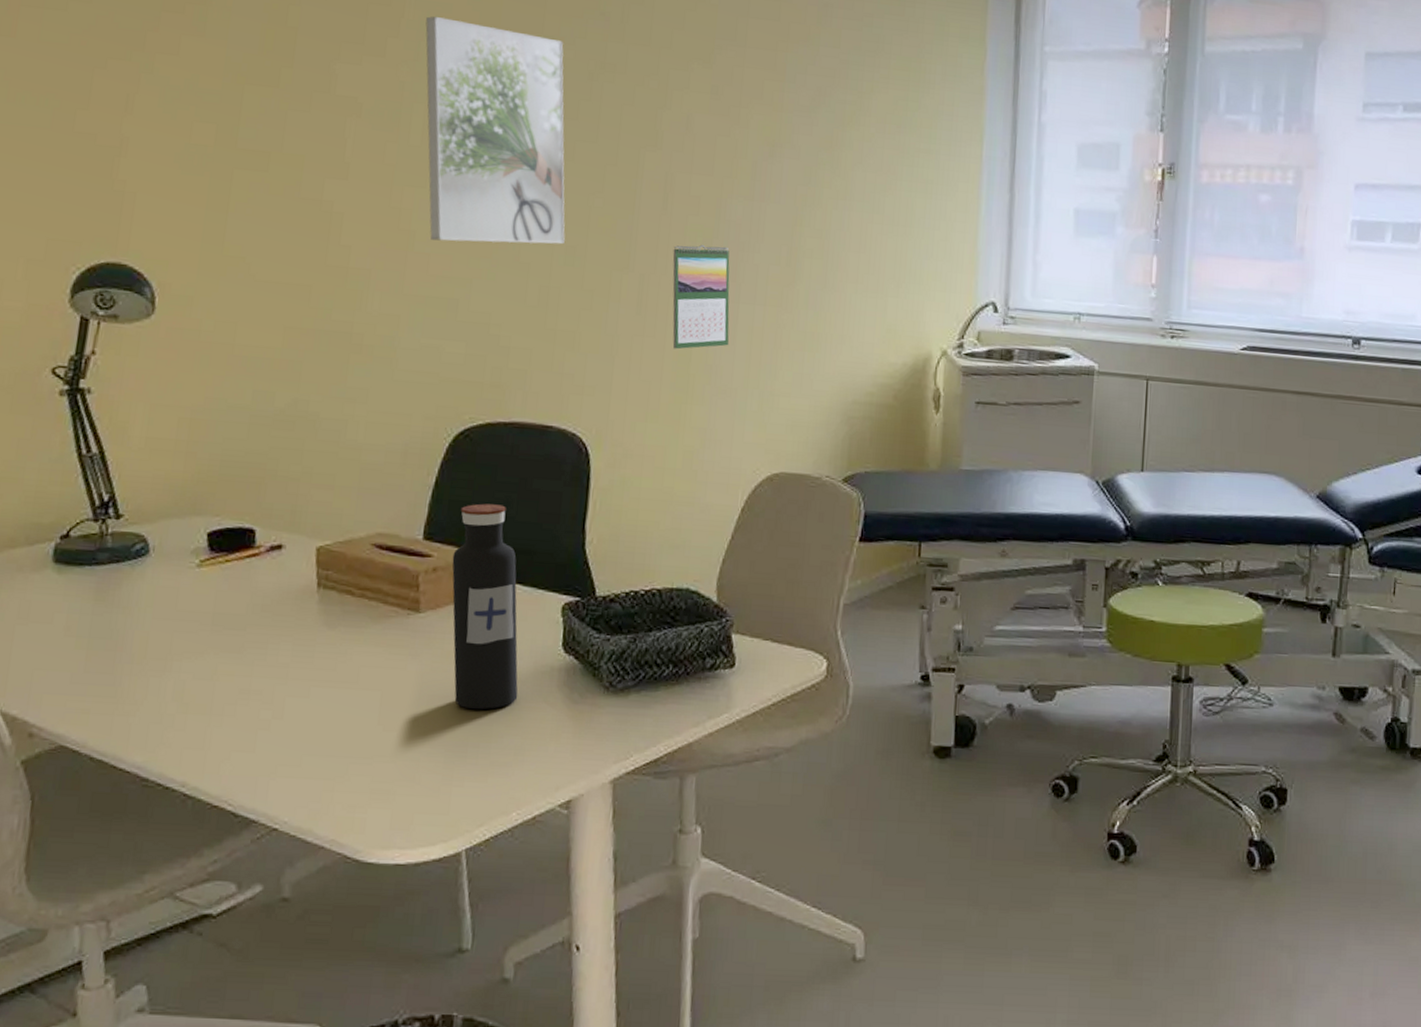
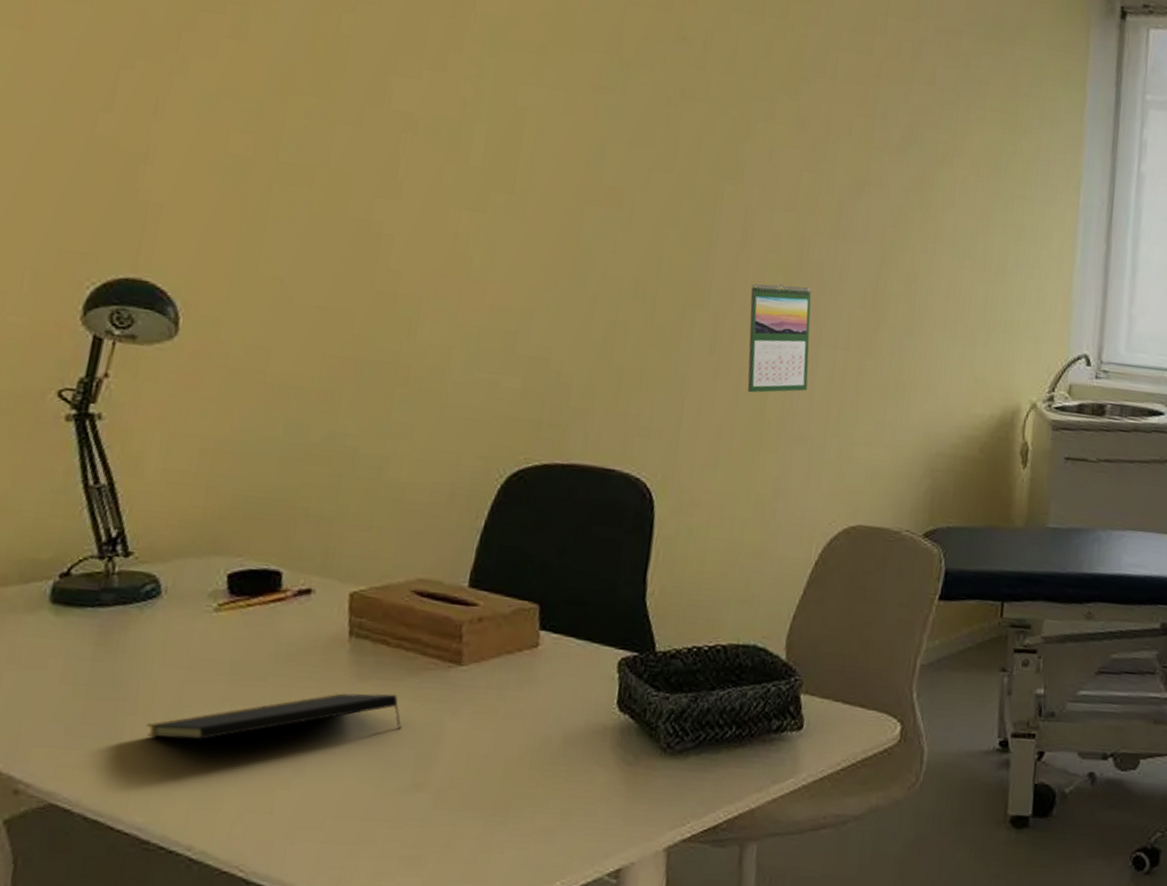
notepad: none [141,640,367,686] -> present [146,693,402,740]
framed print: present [425,16,565,244] -> none [488,31,641,278]
water bottle: present [452,503,518,710] -> none [497,550,571,771]

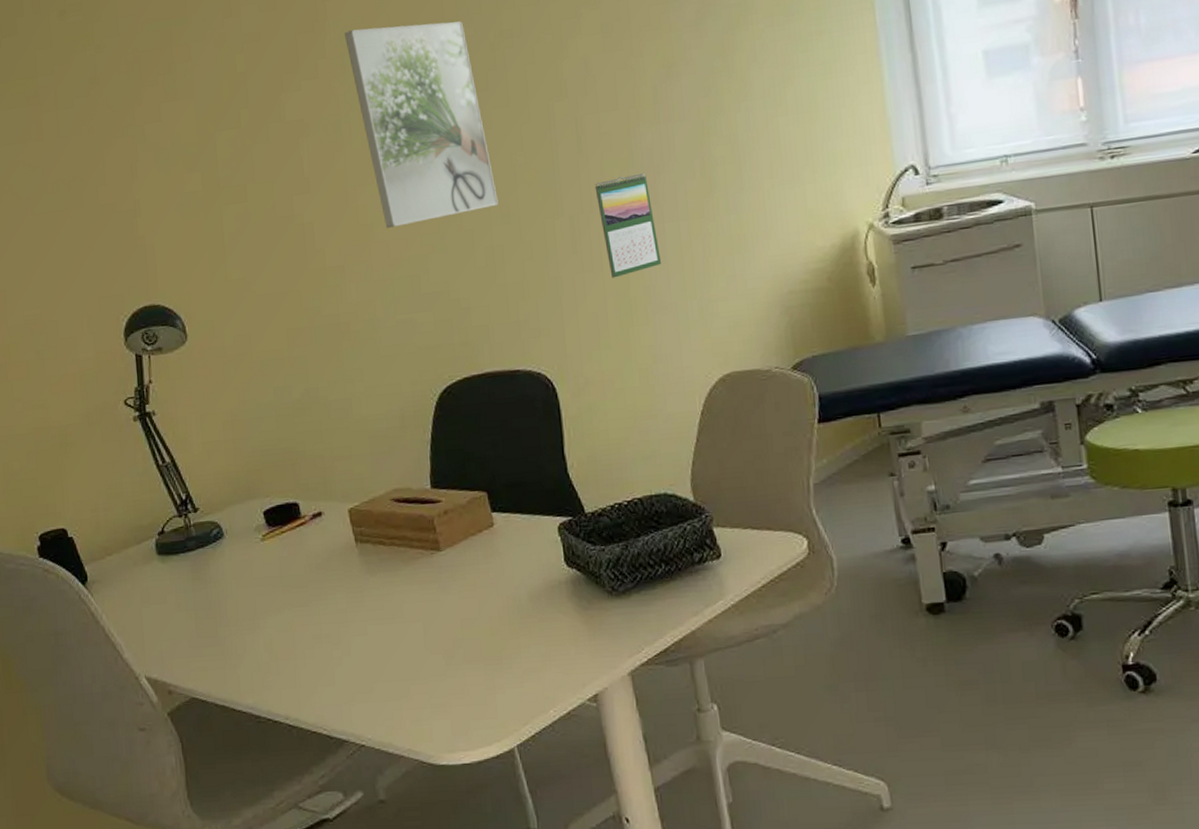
notepad: present [146,693,402,740] -> none [238,581,408,641]
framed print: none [488,31,641,278] -> present [345,21,498,228]

